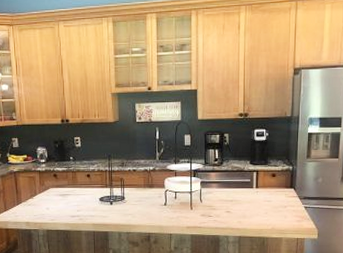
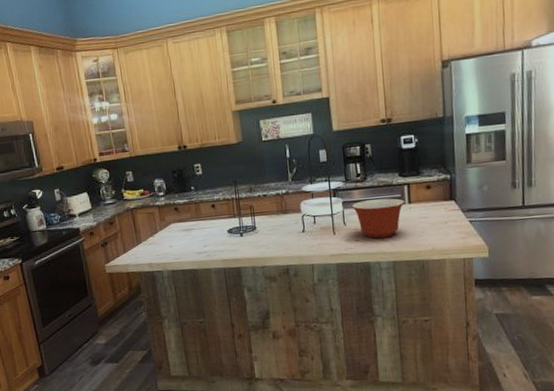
mixing bowl: none [208,182,253,216] -> present [351,198,405,239]

